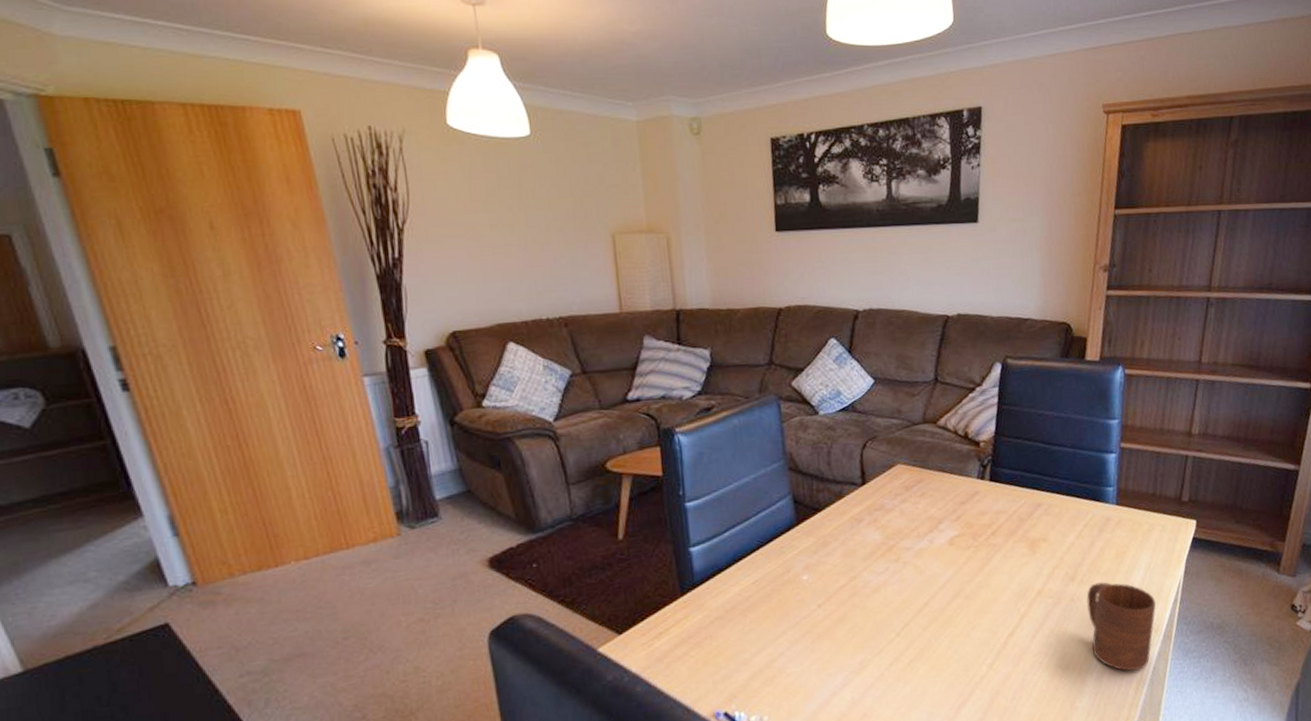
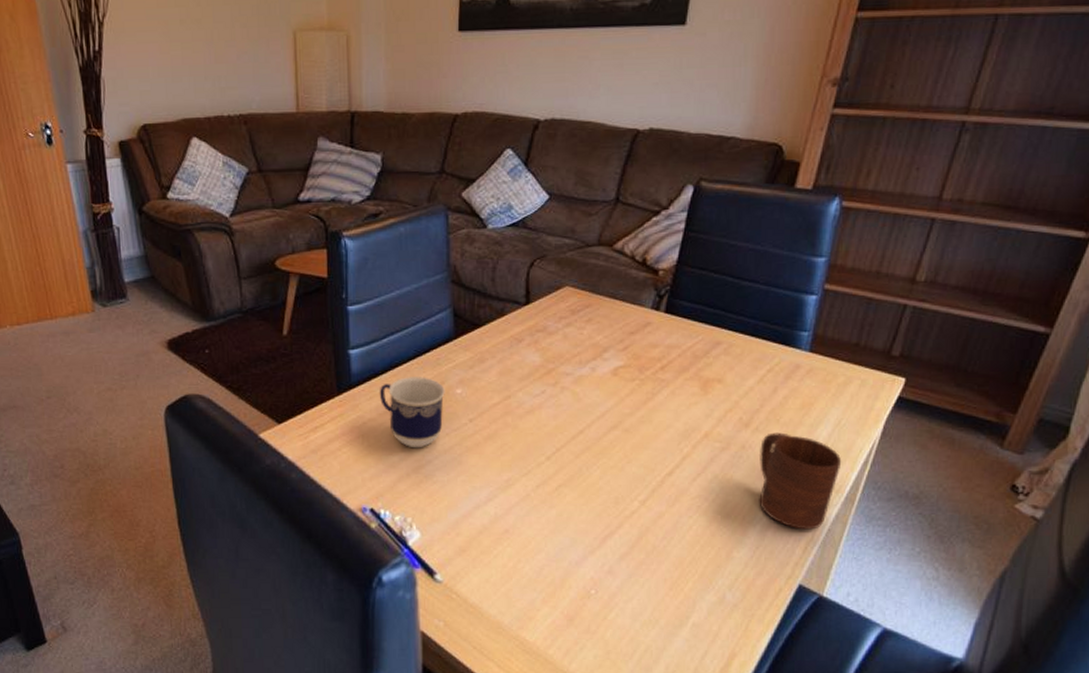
cup: none [724,567,792,642] -> present [379,377,445,448]

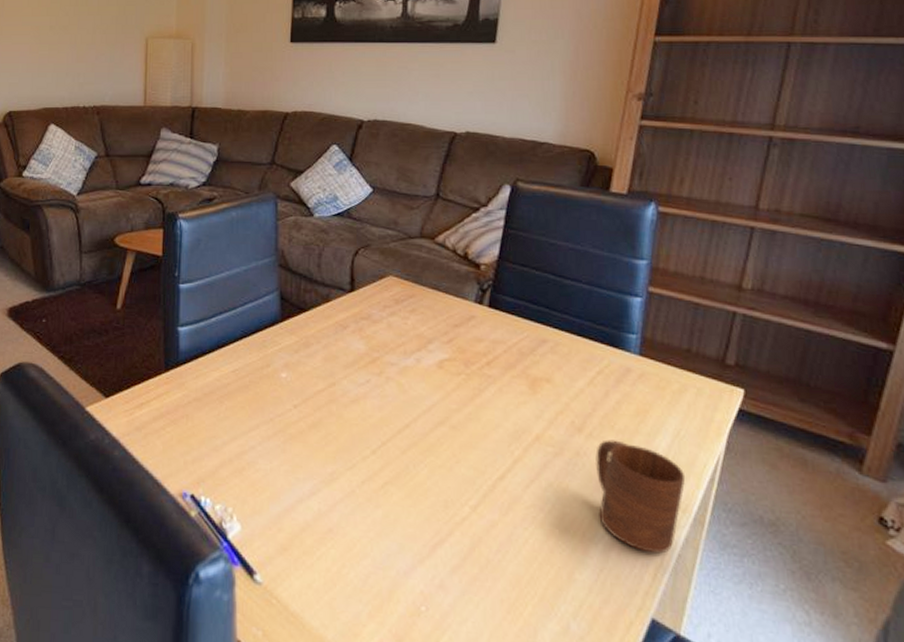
cup: present [379,377,445,448] -> none [205,357,270,433]

